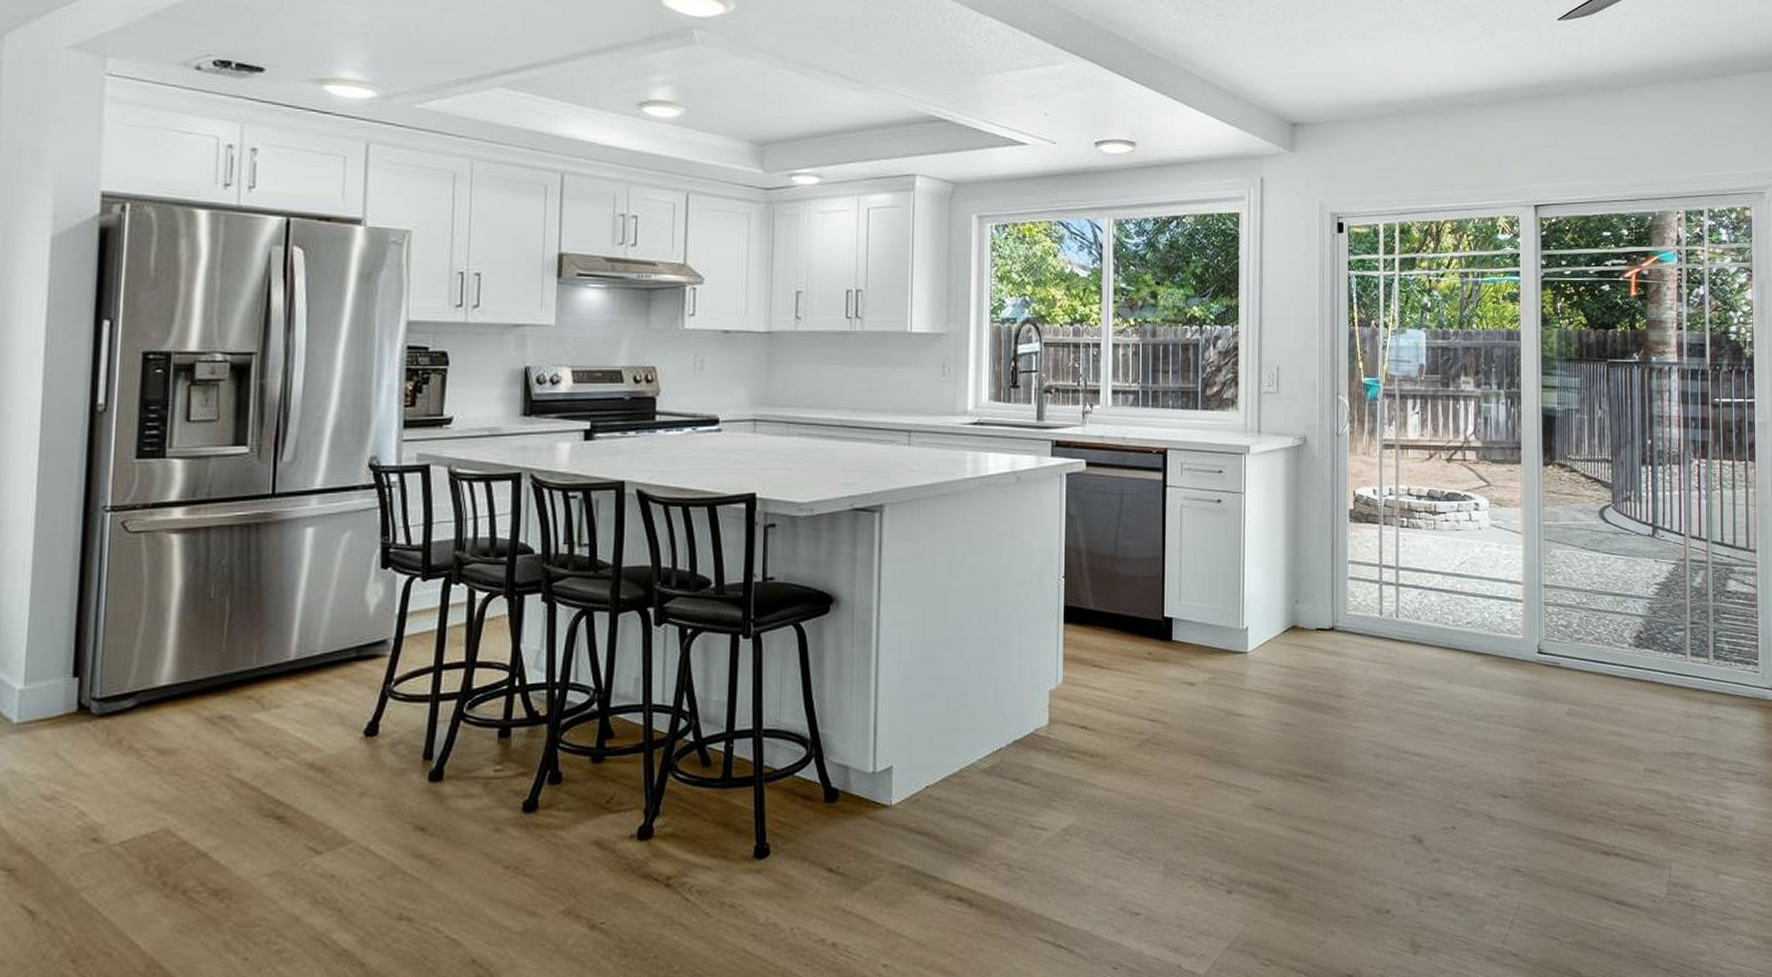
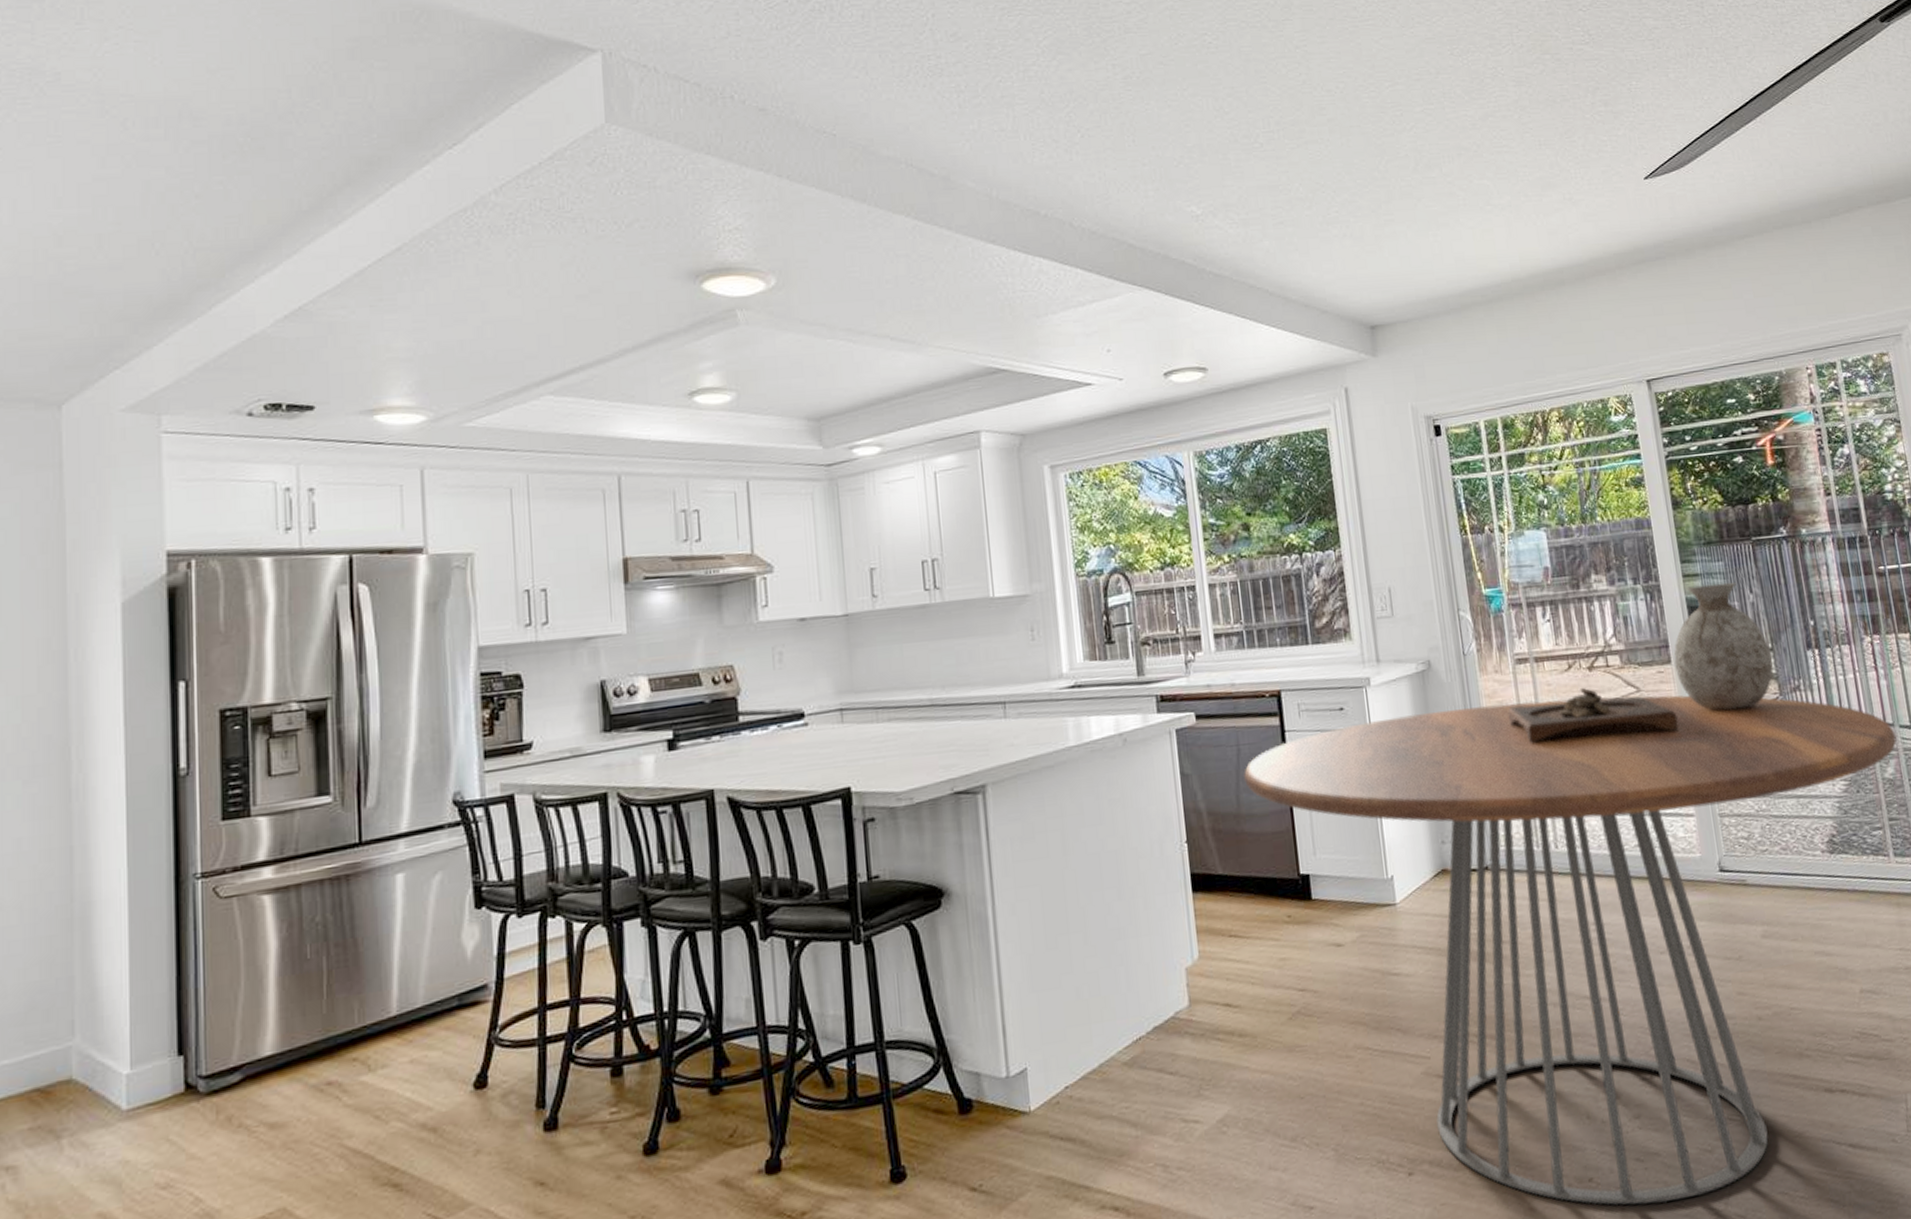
dining table: none [1124,482,1709,937] -> present [1244,695,1897,1205]
wooden tray: none [1370,476,1520,524] -> present [1507,687,1679,743]
vase: none [1524,397,1611,511] -> present [1674,582,1773,711]

